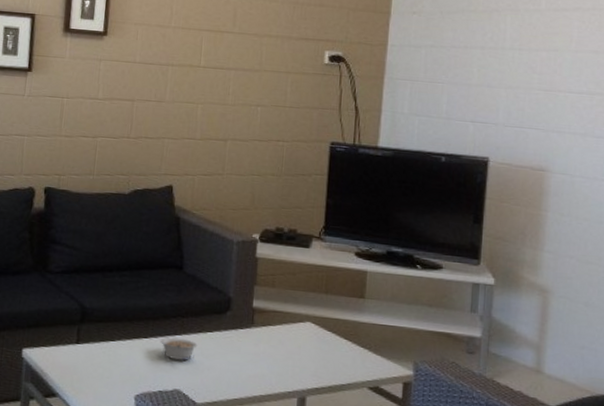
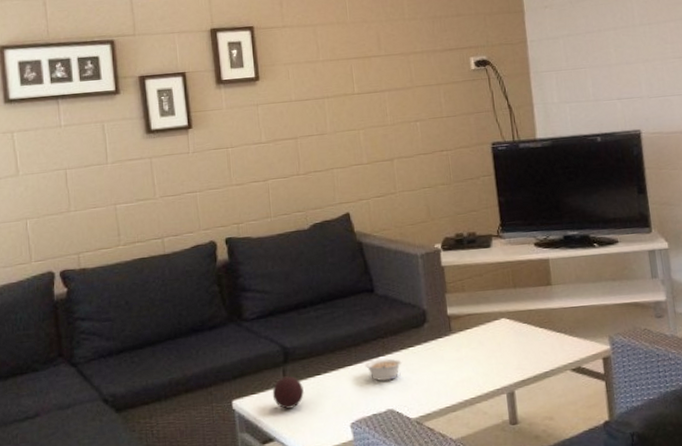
decorative ball: none [63,335,95,369] -> present [272,376,304,410]

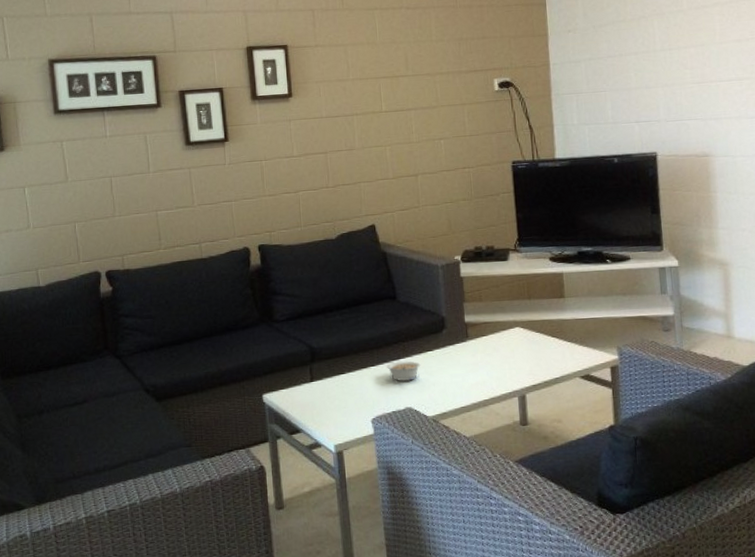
decorative ball: present [272,376,304,410] -> none [299,374,329,405]

